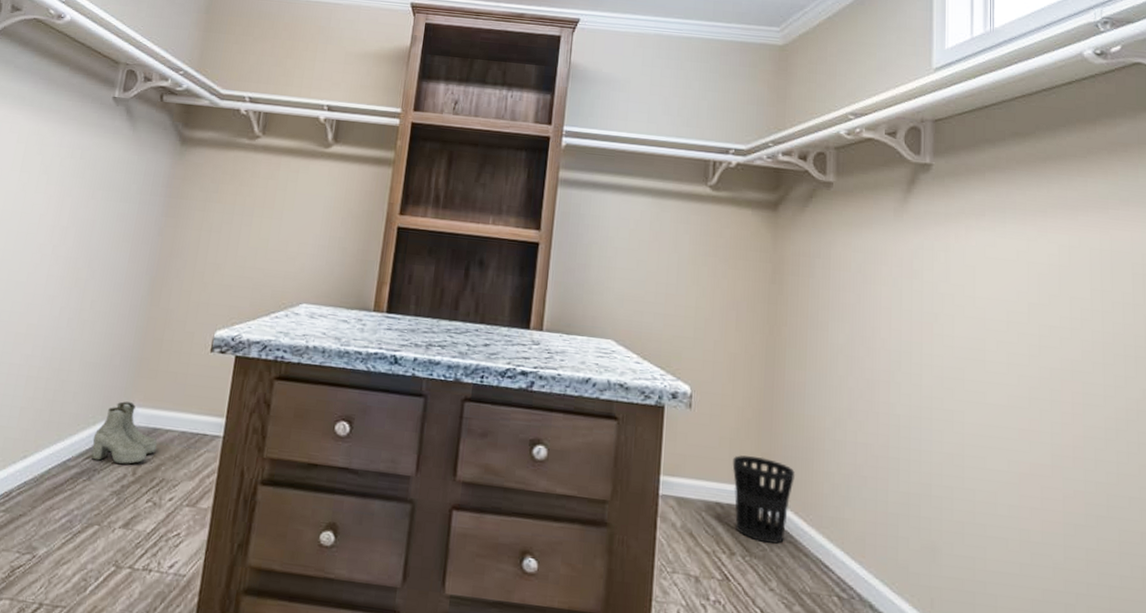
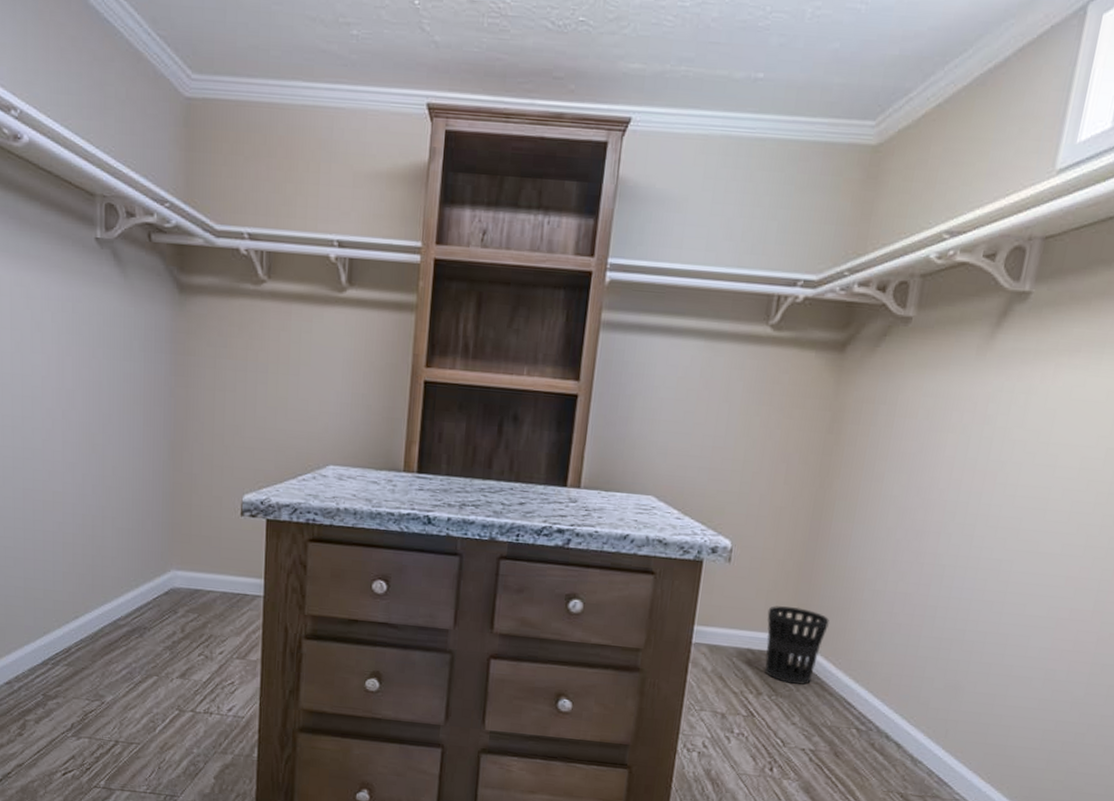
boots: present [91,401,157,465] -> none [138,565,201,623]

